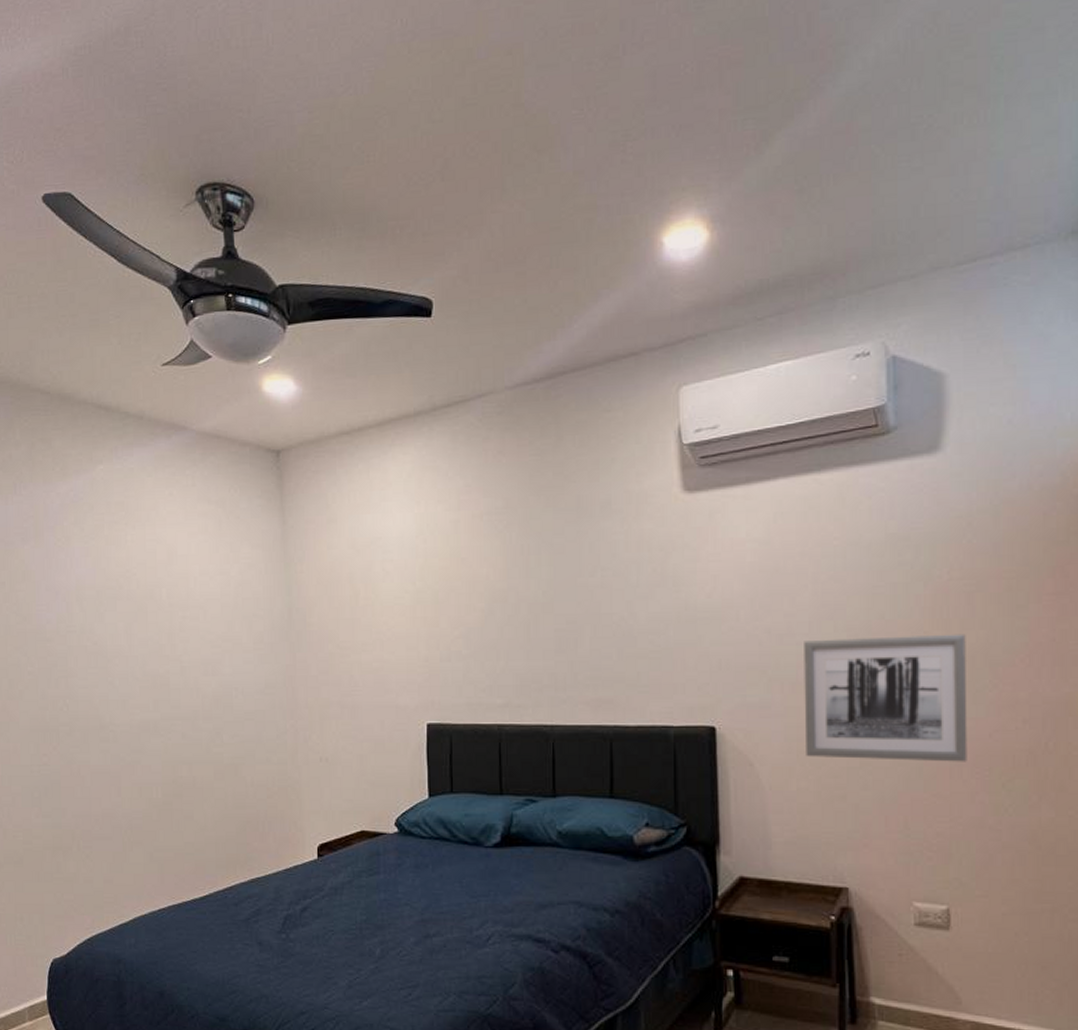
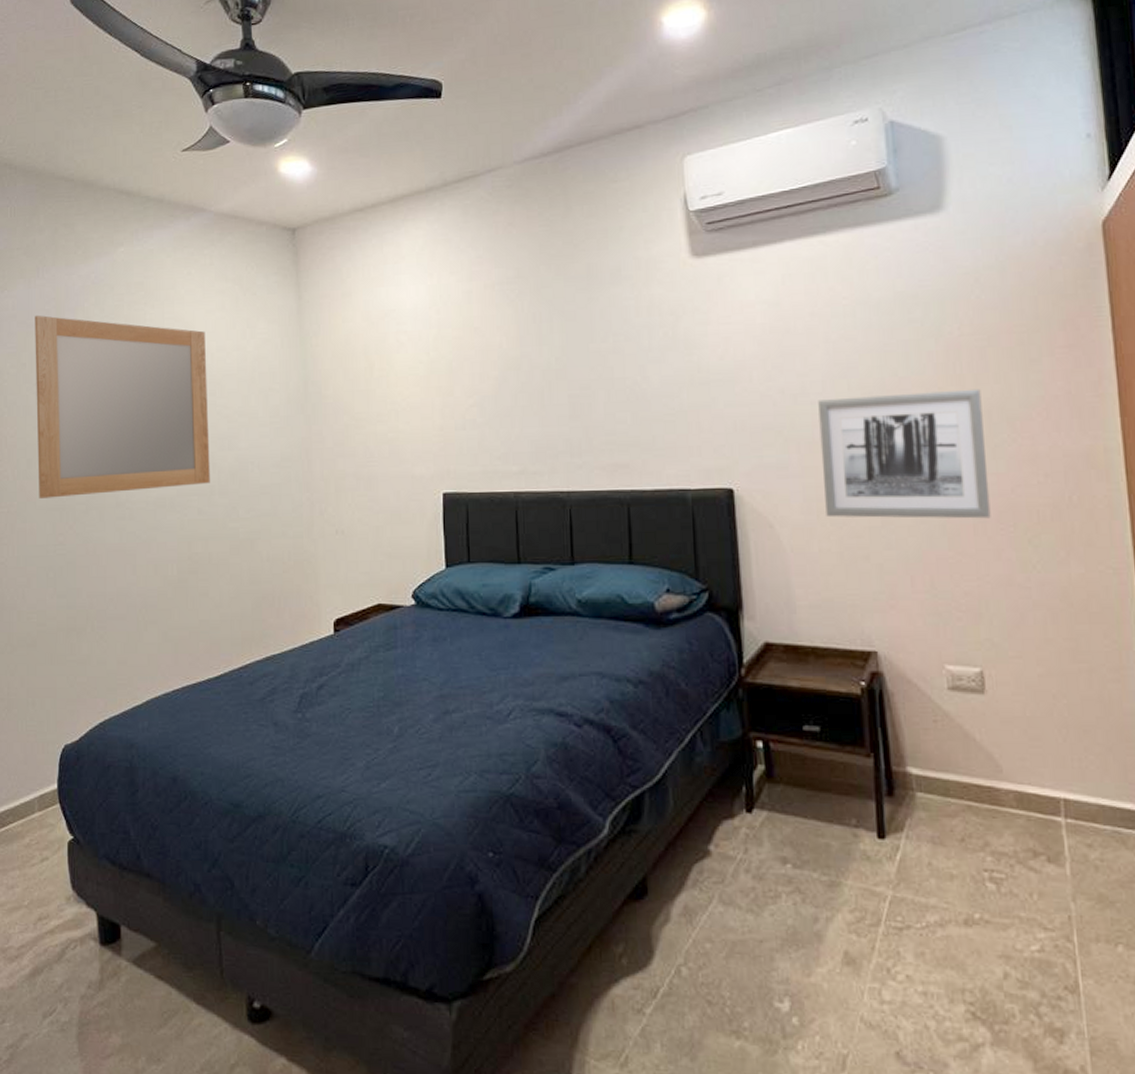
home mirror: none [13,533,194,719] -> present [35,315,210,499]

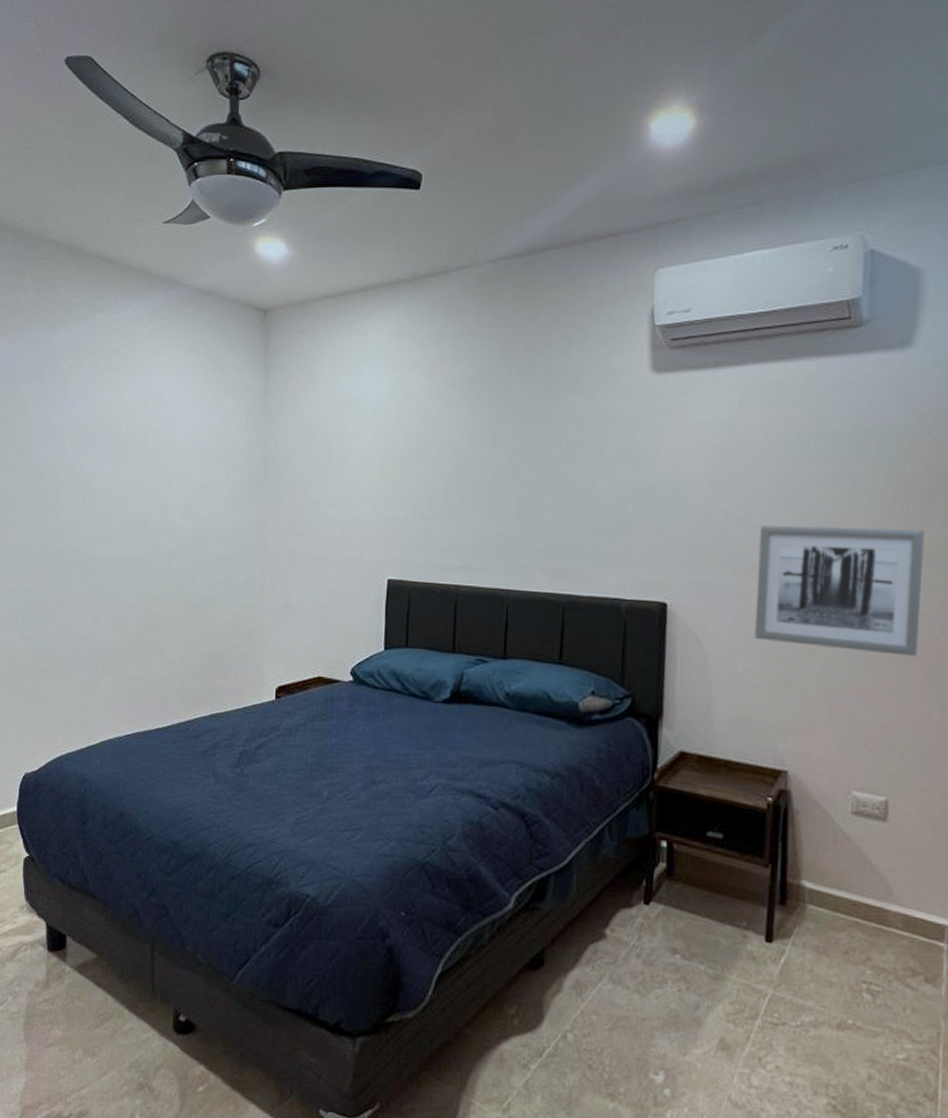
home mirror: present [35,315,210,499] -> none [12,374,175,549]

